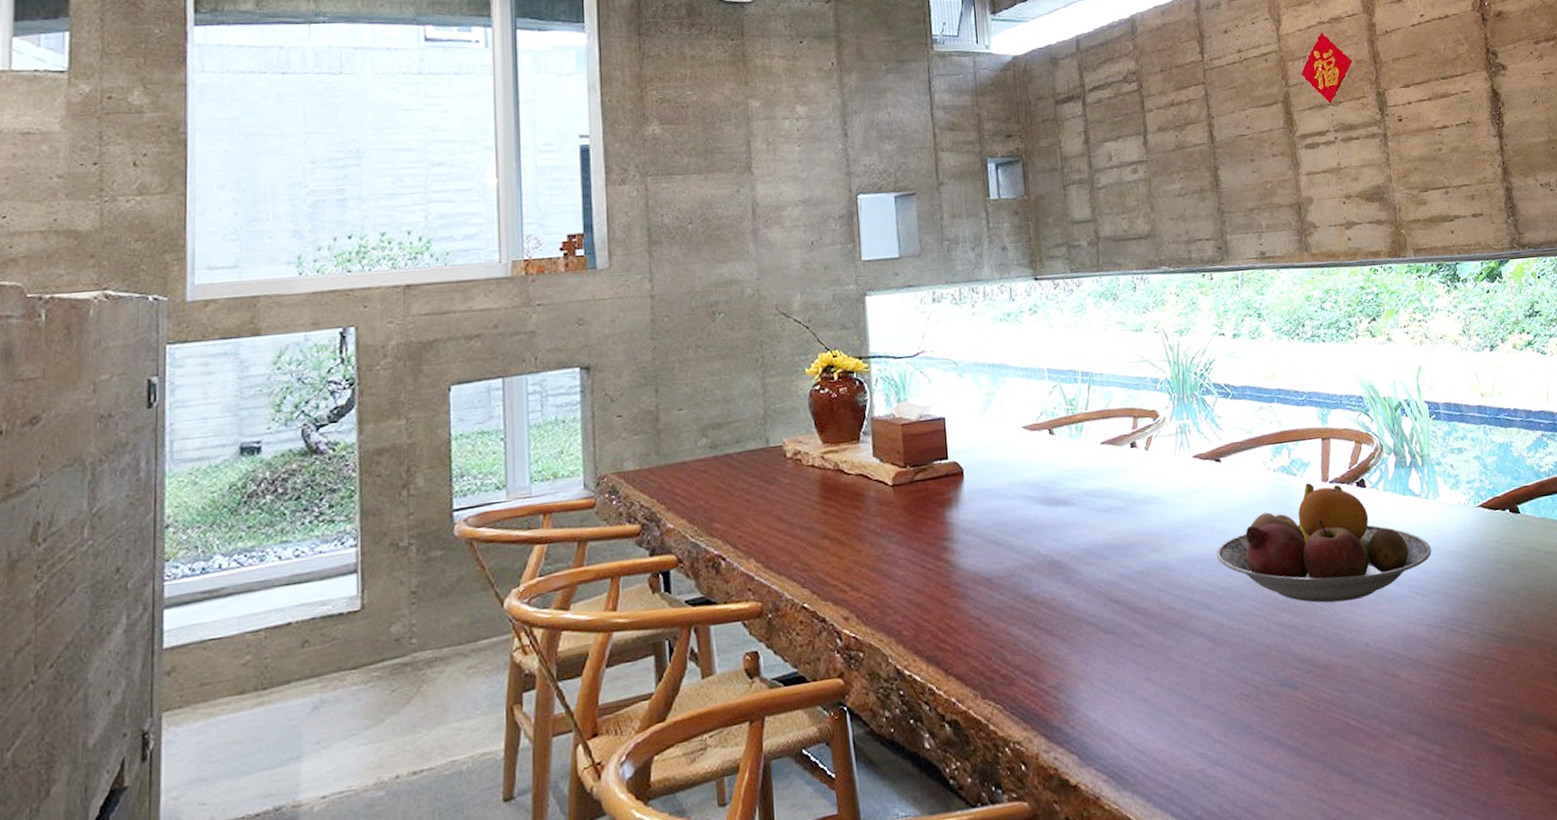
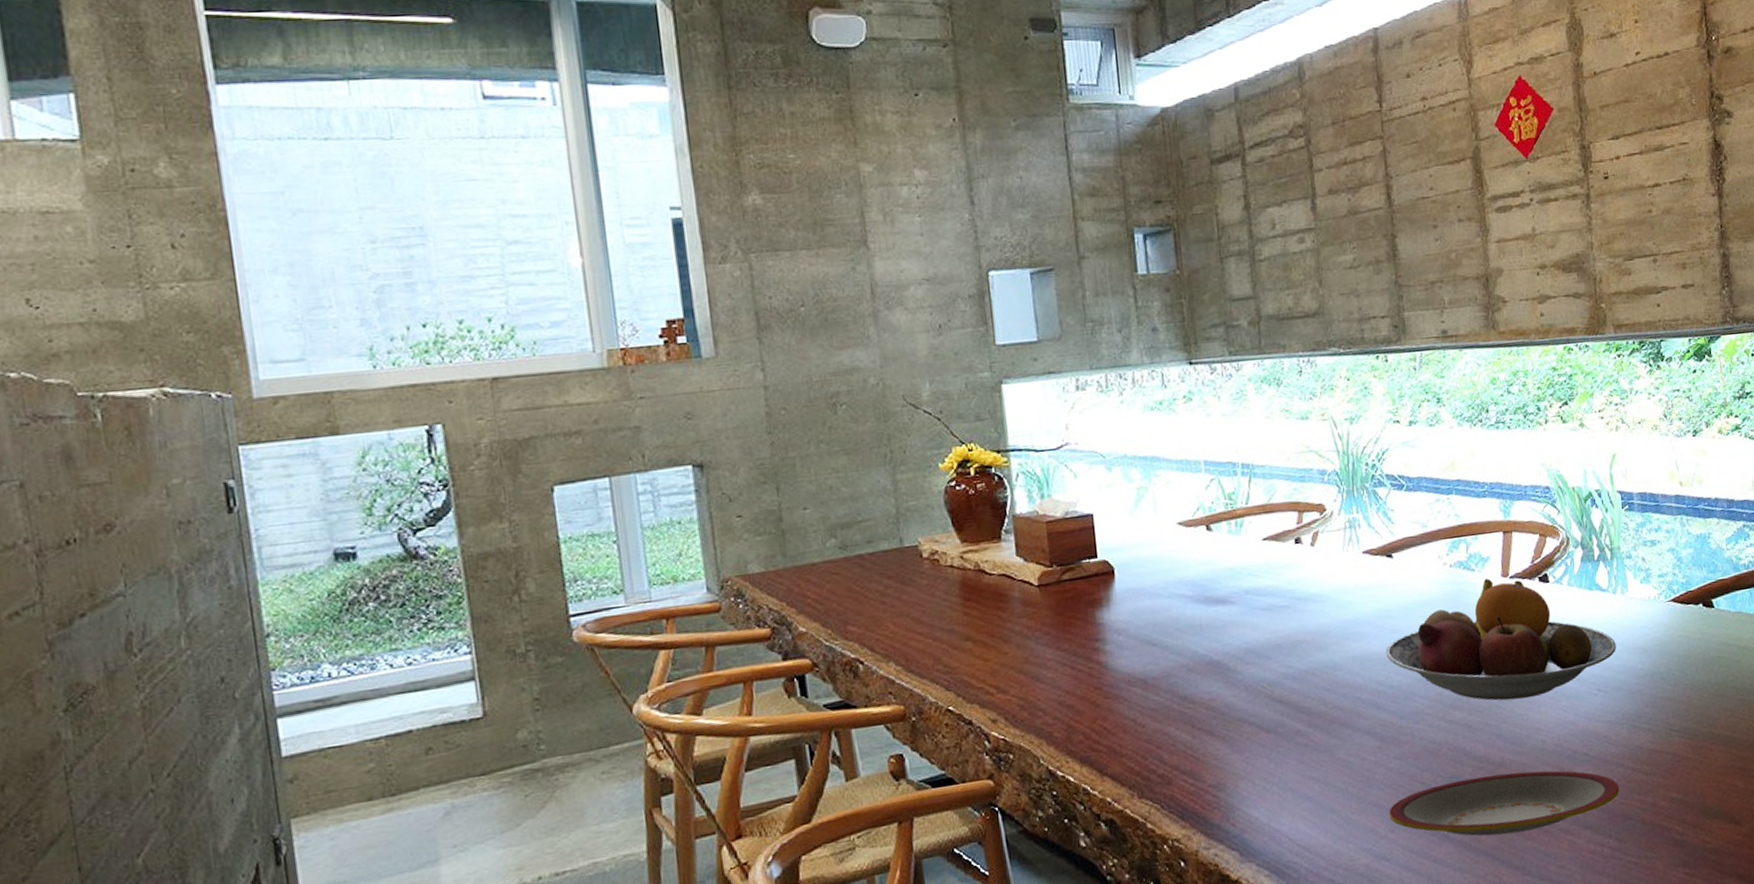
plate: none [1222,674,1442,742] -> present [1389,770,1620,837]

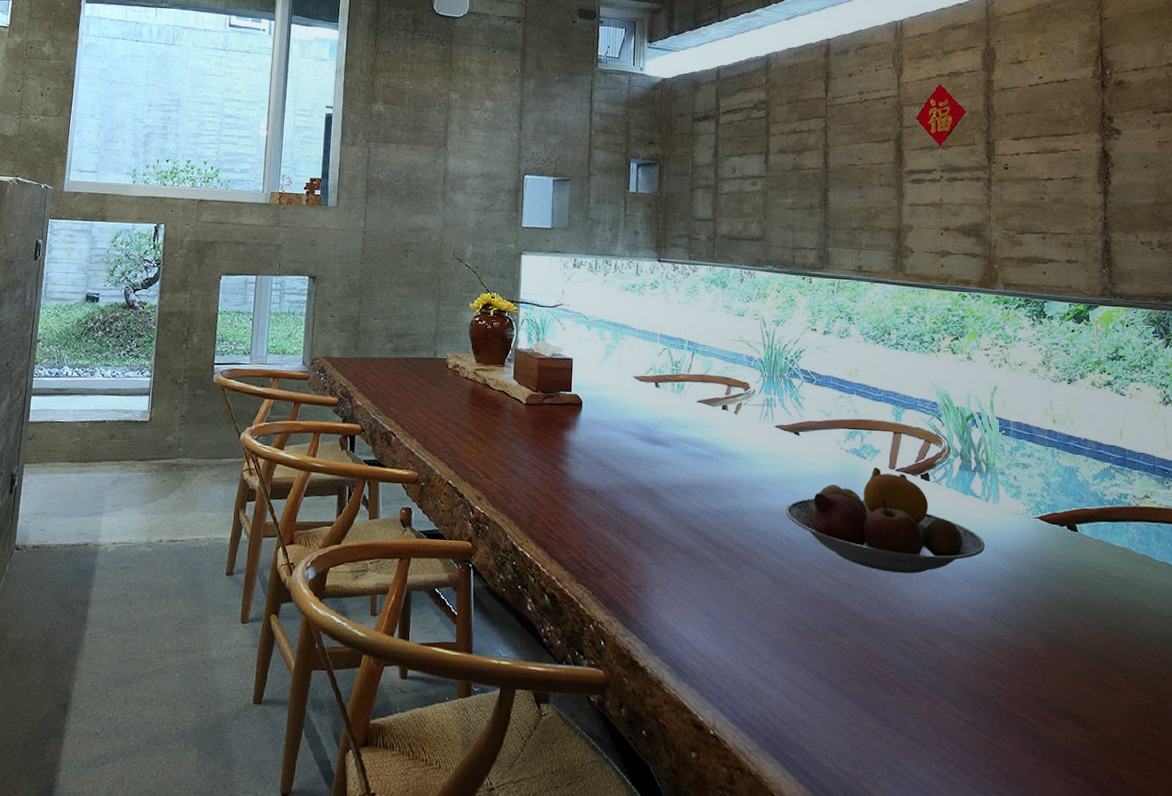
plate: present [1389,770,1620,837] -> none [773,629,978,688]

